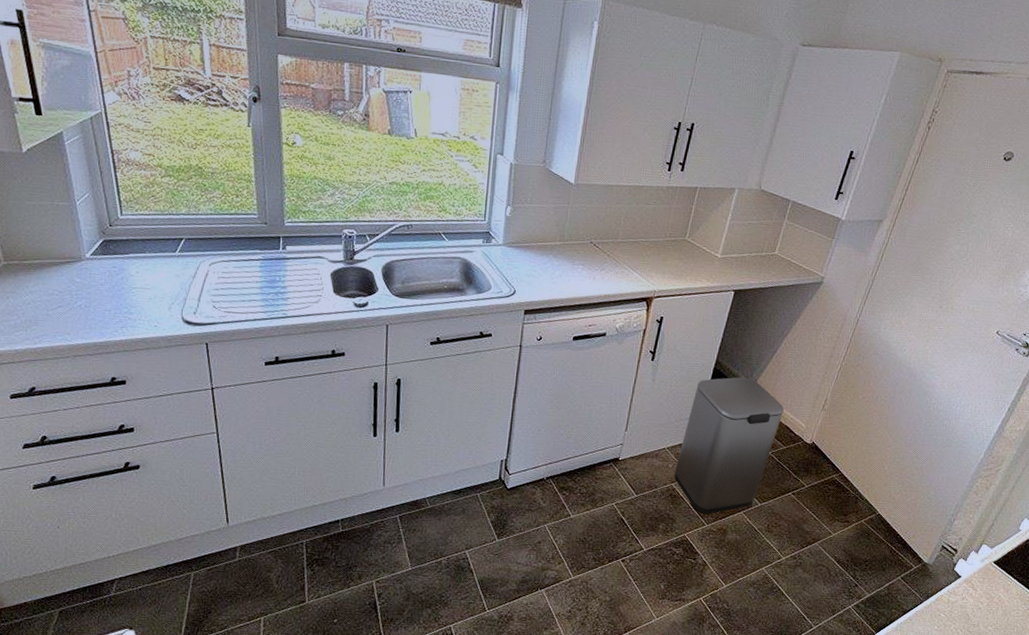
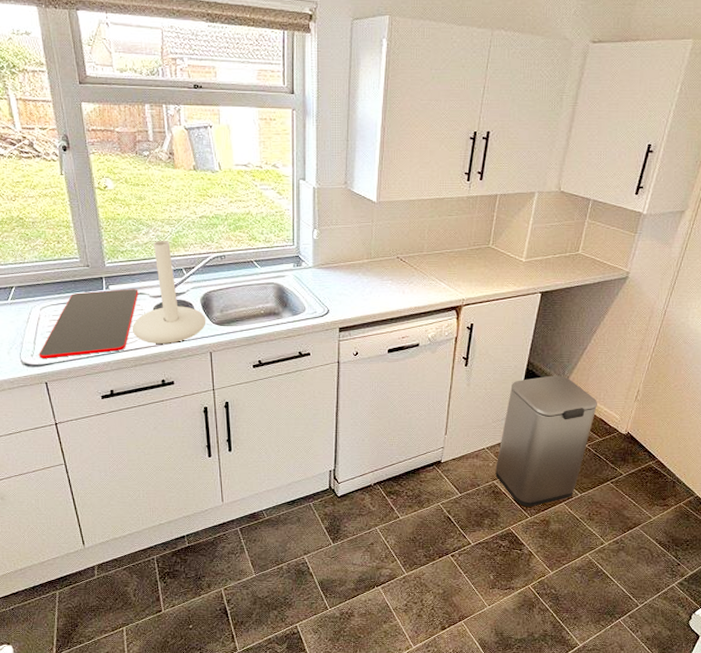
cutting board: none [202,250,317,318] -> present [39,289,139,358]
paper towel holder: none [305,203,386,312] -> present [131,240,206,344]

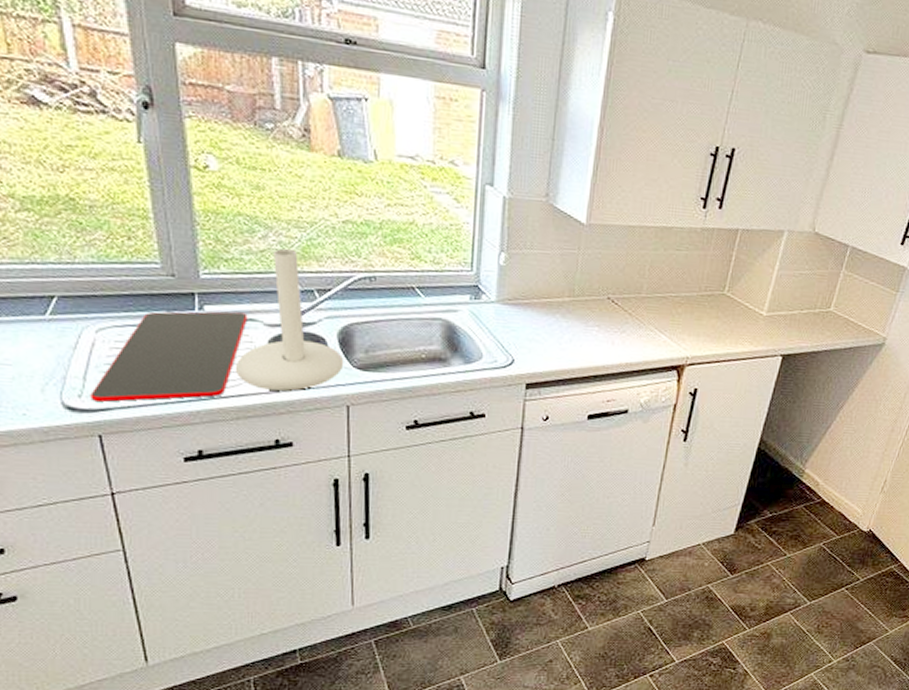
pedal bin: present [495,375,597,507] -> none [710,457,838,617]

